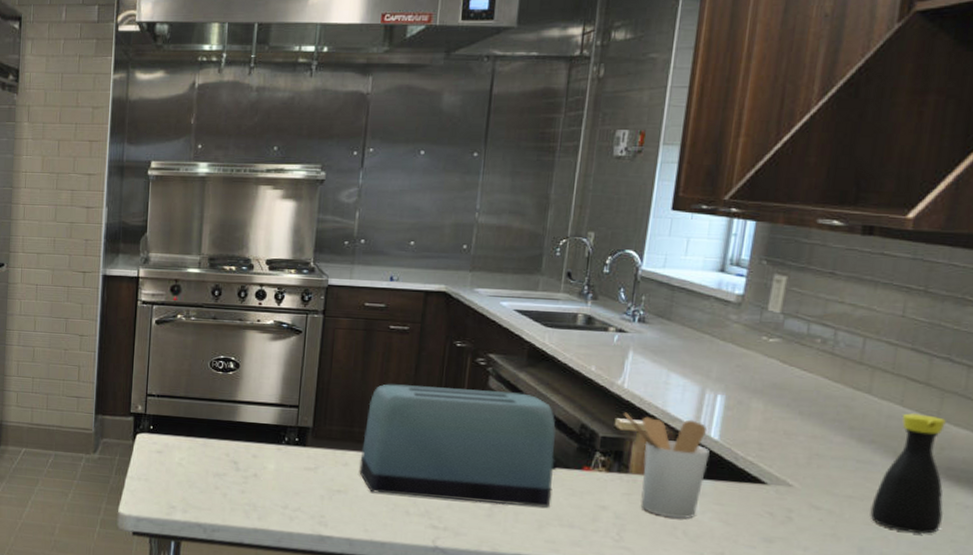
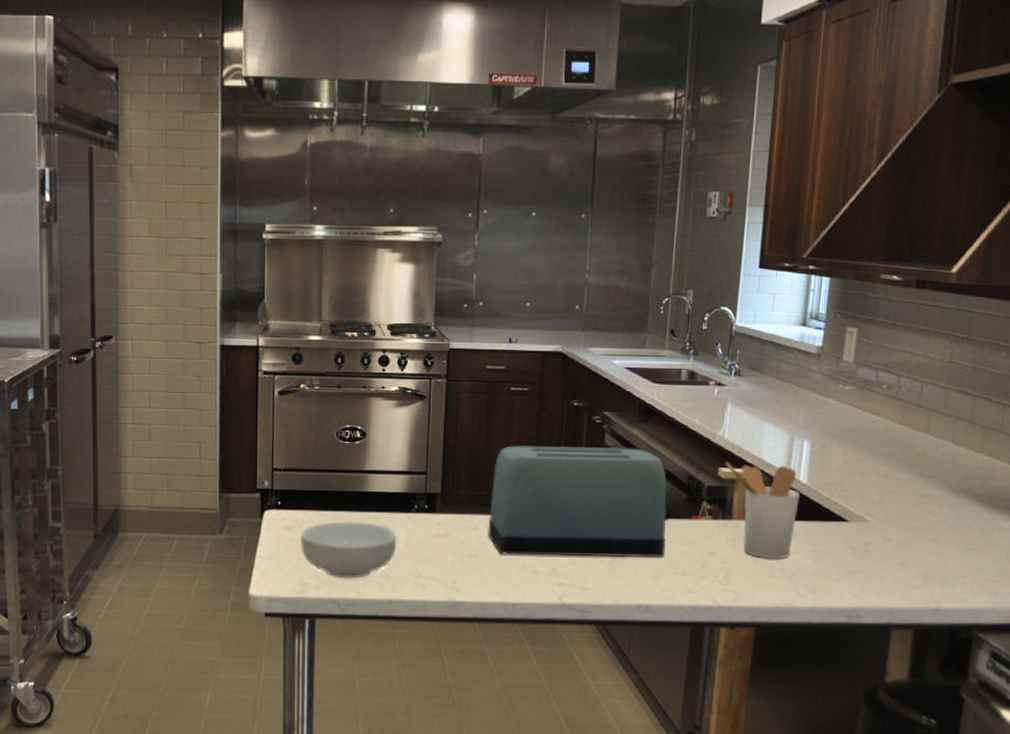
cereal bowl: none [170,448,266,506] -> present [300,521,397,579]
bottle: present [870,413,946,534] -> none [932,449,989,558]

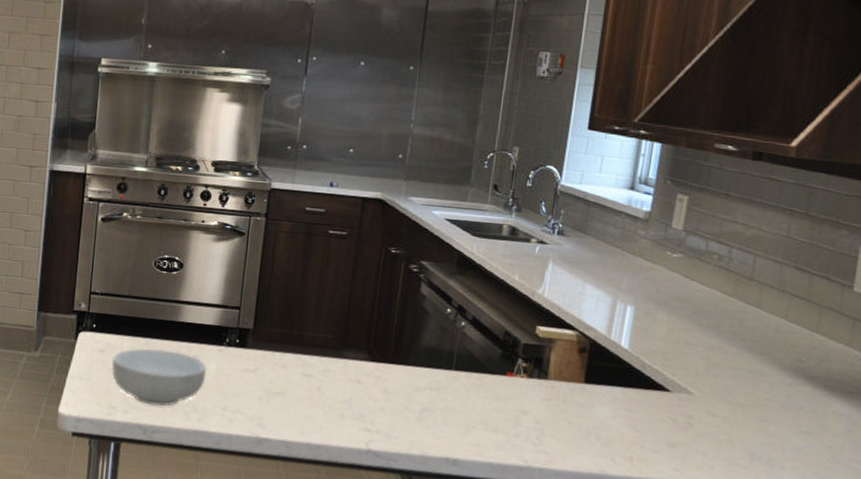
toaster: present [488,445,670,558] -> none [297,287,484,412]
utensil holder: present [726,462,800,558] -> none [544,320,620,424]

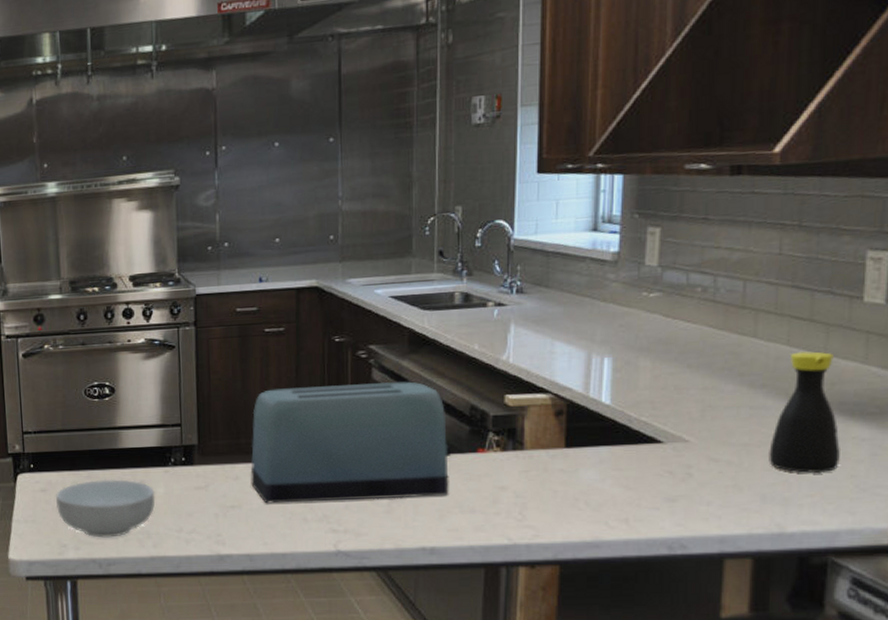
toaster: none [297,287,484,412] -> present [250,381,452,504]
bottle: none [759,327,824,441] -> present [769,351,840,474]

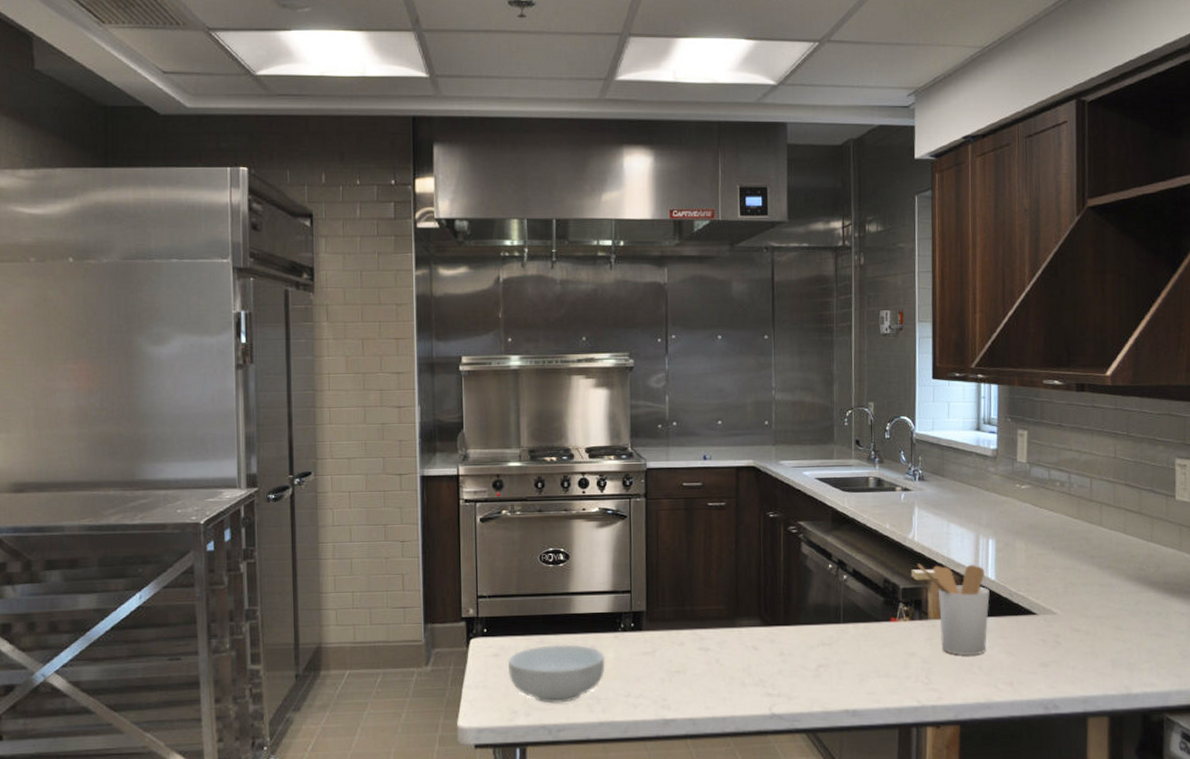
toaster: present [250,381,452,504] -> none [694,555,869,669]
utensil holder: none [513,387,603,489] -> present [918,563,990,655]
bottle: present [769,351,840,474] -> none [1116,539,1167,643]

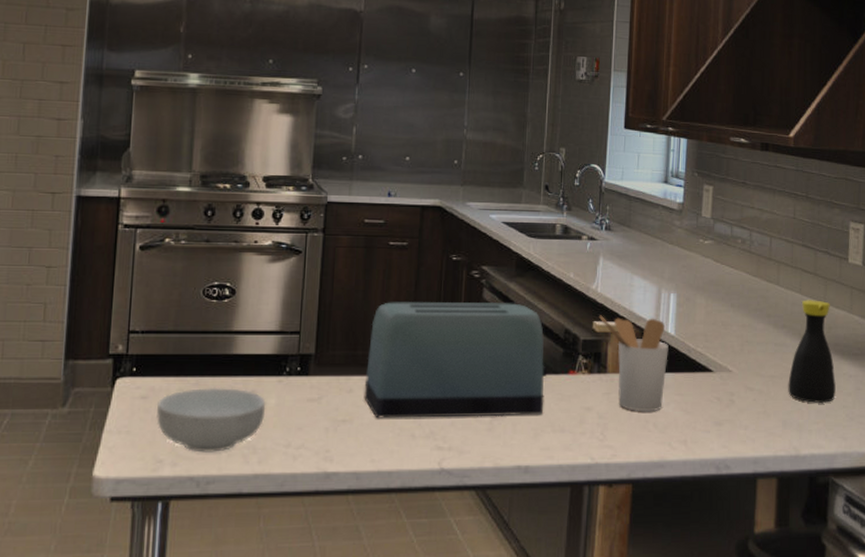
toaster: none [694,555,869,669] -> present [364,302,548,419]
bottle: none [1116,539,1167,643] -> present [788,300,836,404]

